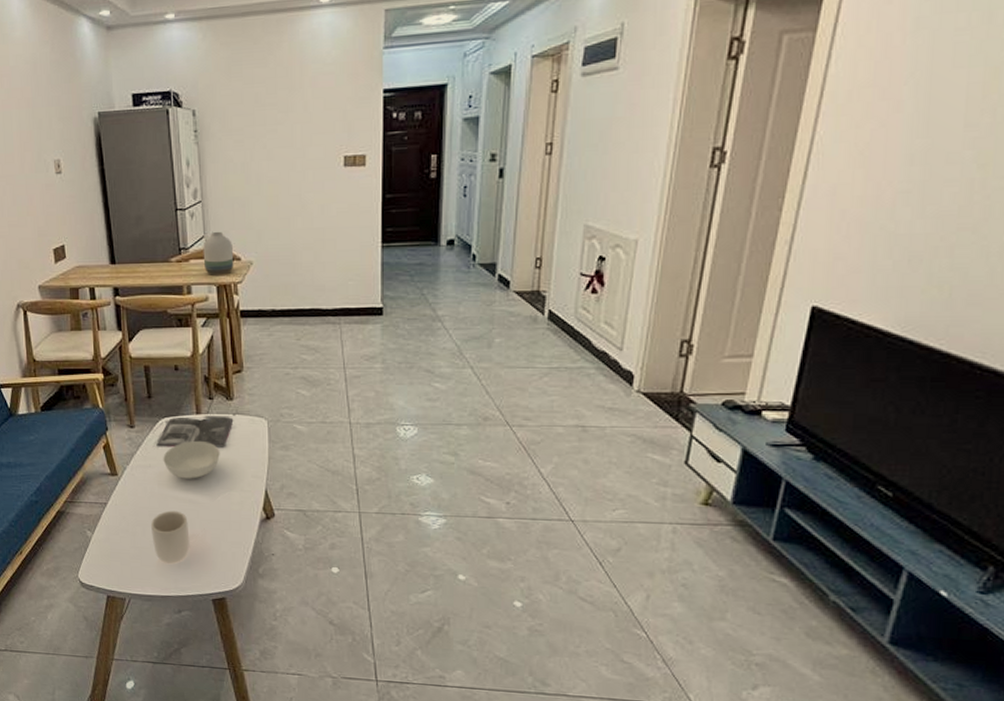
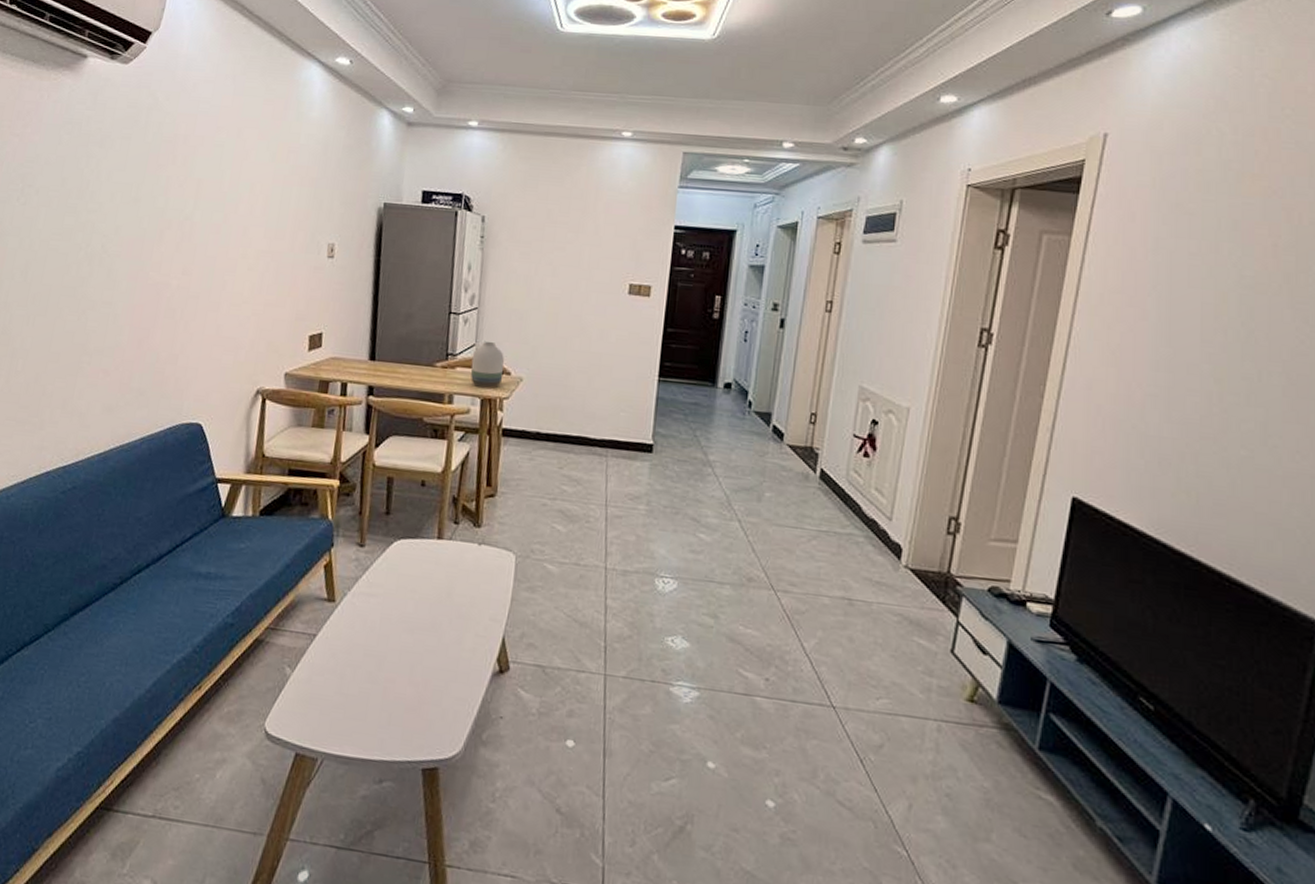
mug: present [151,510,190,564] -> none [362,651,409,719]
magazine: present [156,417,234,447] -> none [386,540,478,581]
bowl: present [163,440,220,479] -> none [391,569,458,616]

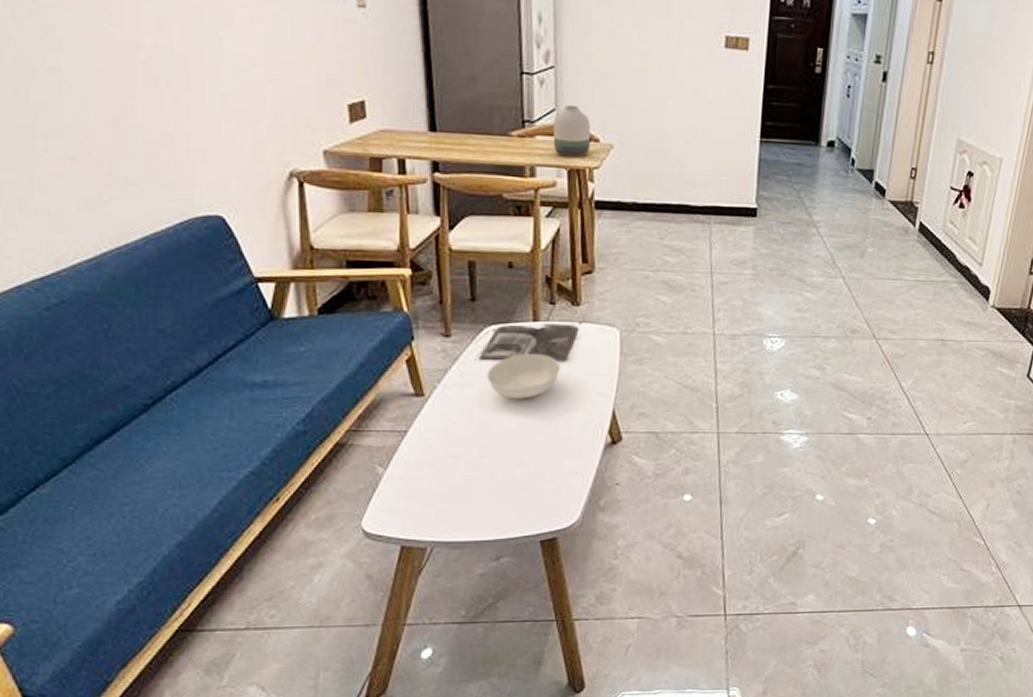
magazine: none [386,540,478,581] -> present [479,325,579,361]
bowl: none [391,569,458,616] -> present [487,353,560,399]

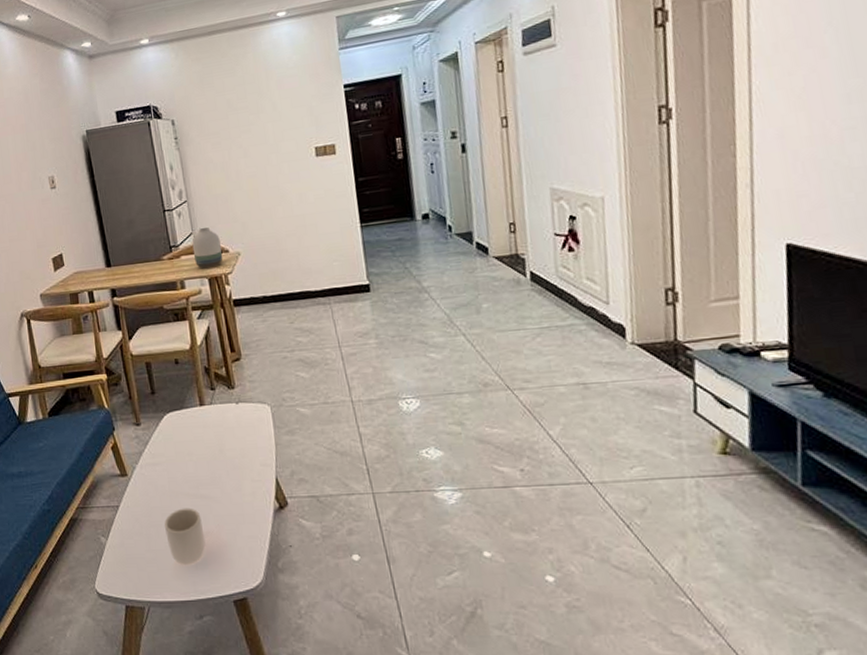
mug: none [466,437,516,501] -> present [164,508,206,565]
magazine: present [479,325,579,361] -> none [163,406,237,443]
bowl: present [487,353,560,399] -> none [171,432,227,474]

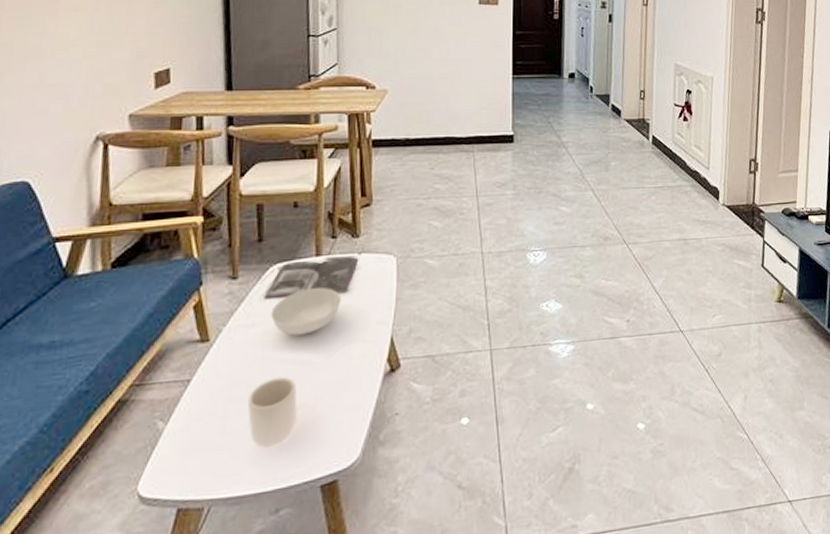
magazine: none [163,406,237,443] -> present [264,257,359,300]
bowl: none [171,432,227,474] -> present [271,287,341,336]
vase: present [192,227,223,269] -> none [335,59,369,104]

